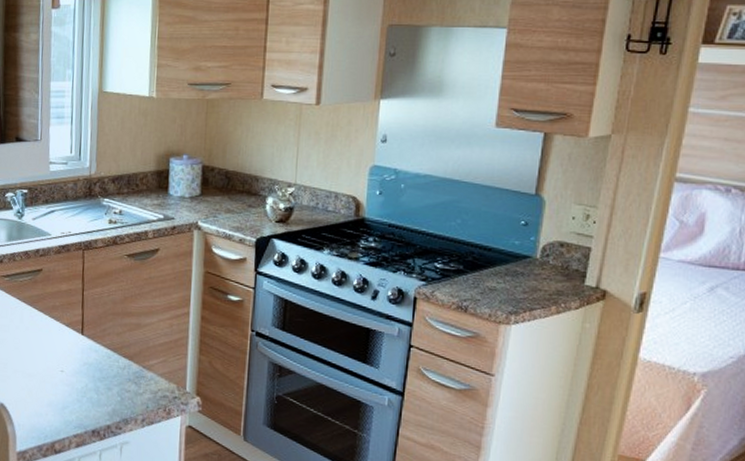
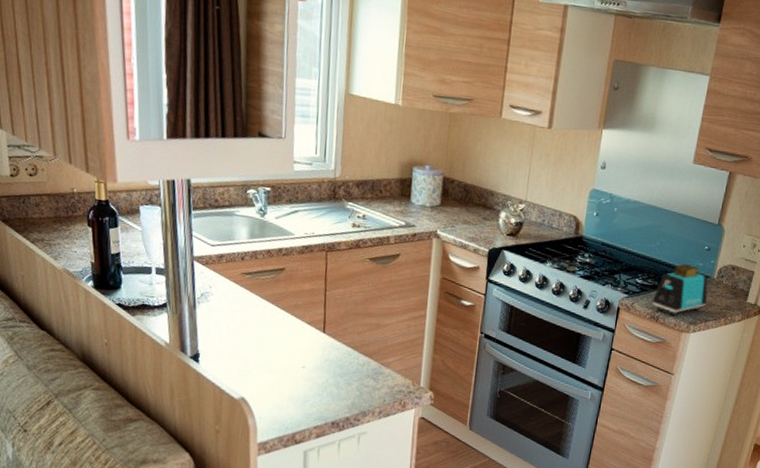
toaster: none [457,243,531,306] -> present [652,264,708,317]

